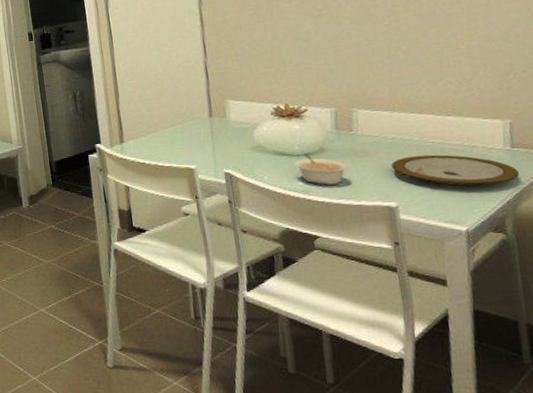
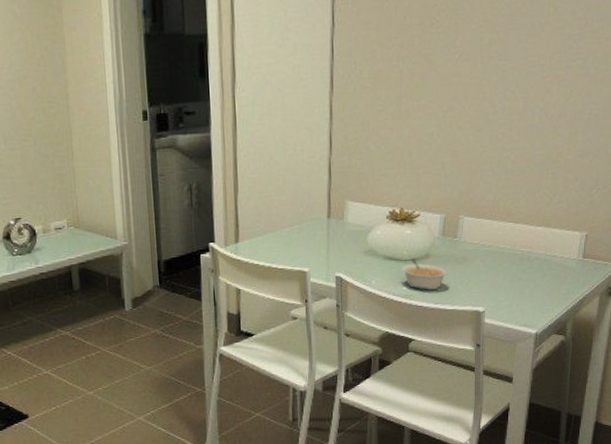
plate: present [391,154,519,186] -> none [485,262,584,293]

